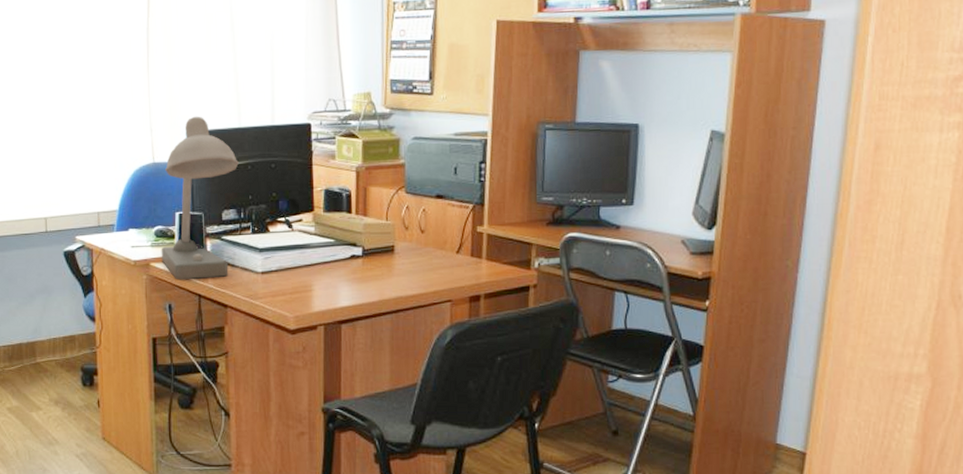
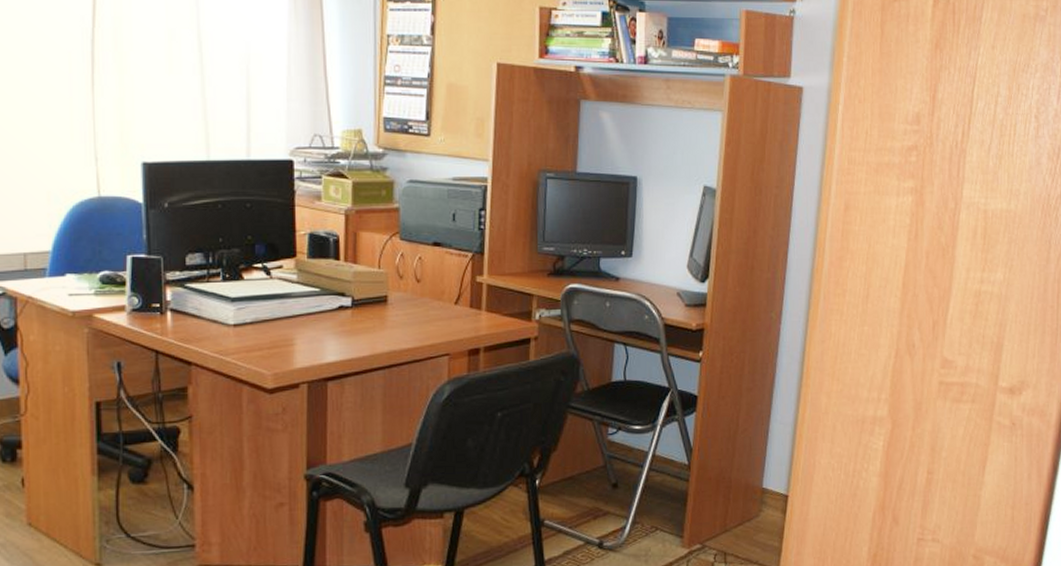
desk lamp: present [161,116,239,280] -> none [107,145,207,334]

